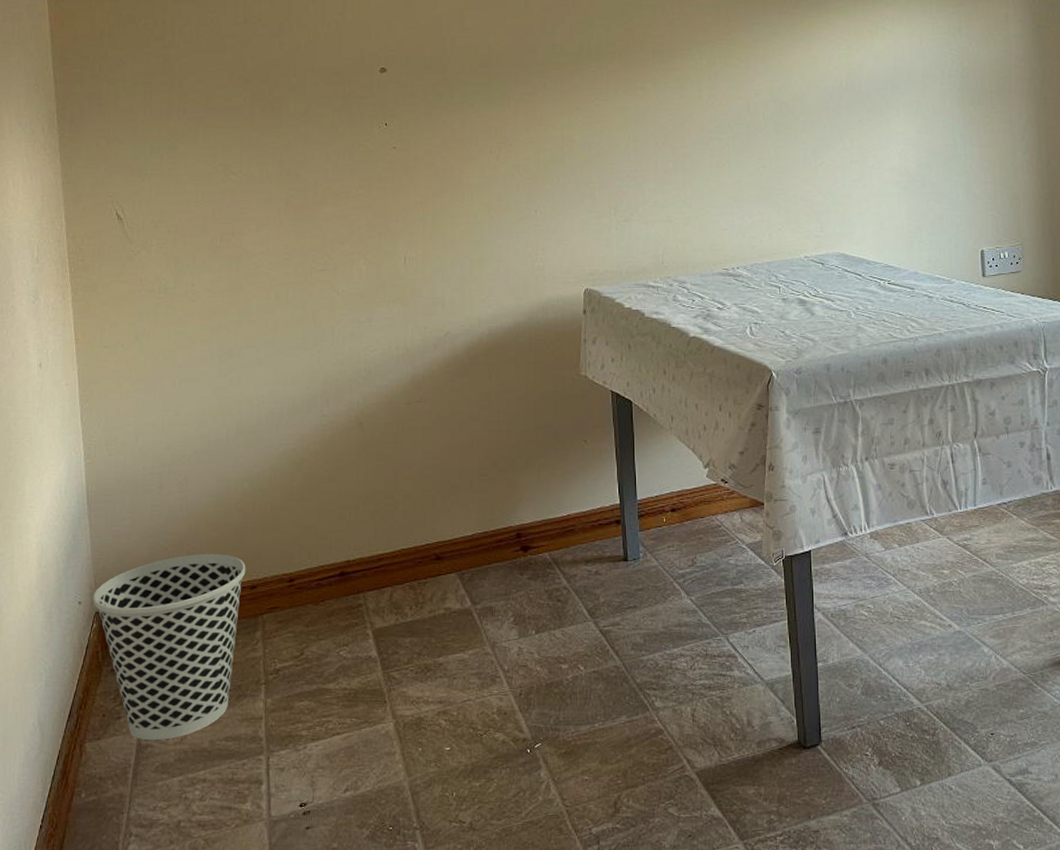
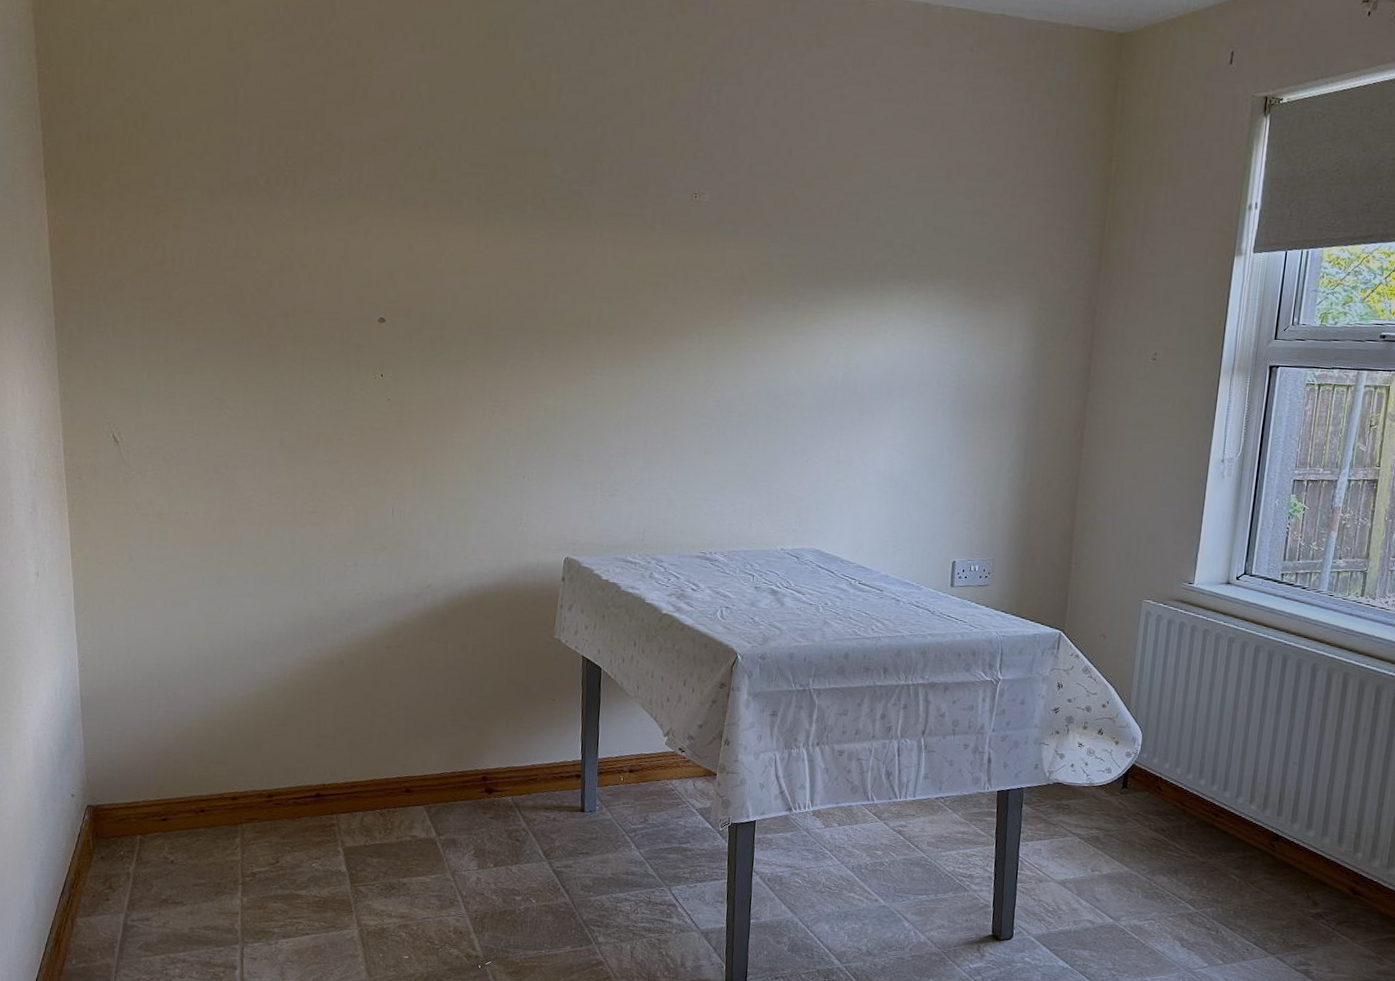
wastebasket: present [93,554,246,741] -> none [85,763,228,923]

